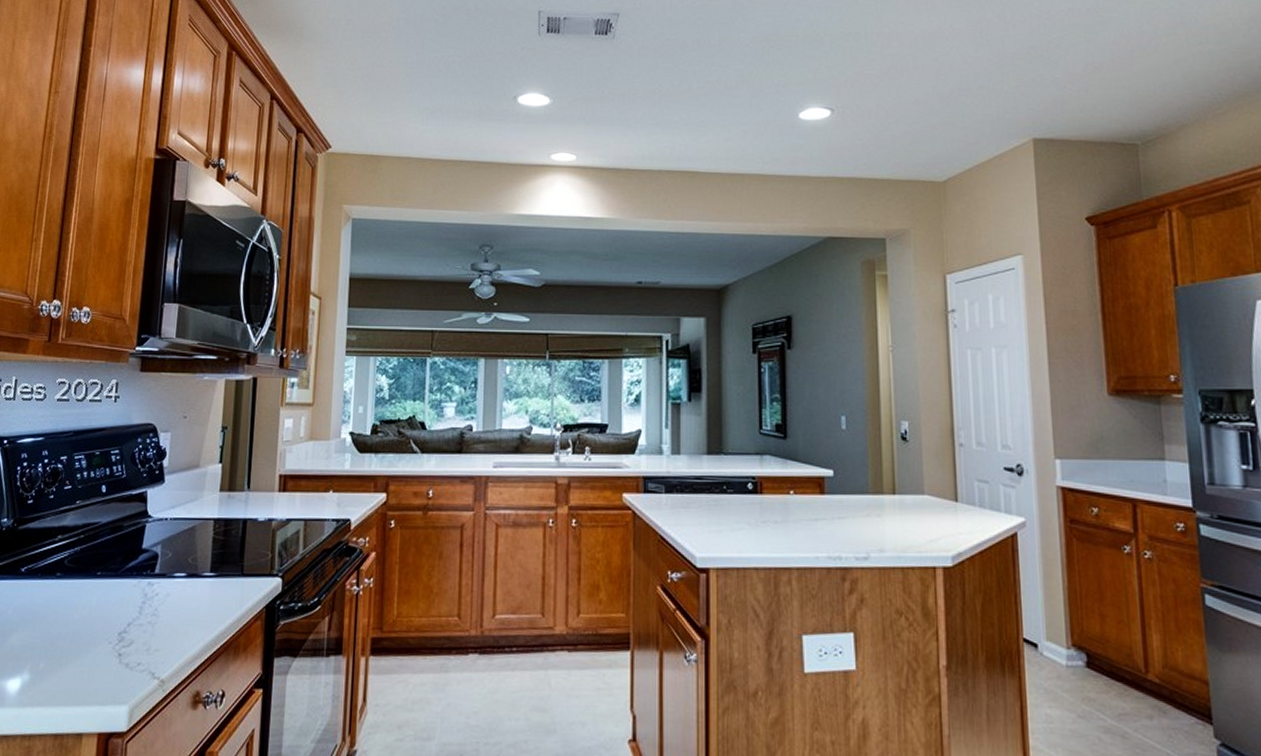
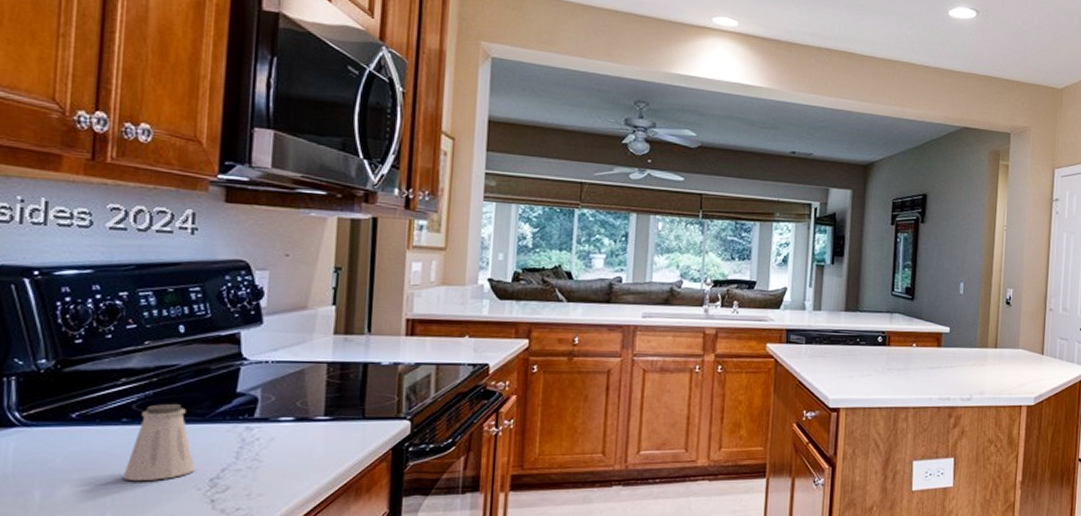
saltshaker: none [55,559,109,634] -> present [123,403,196,482]

